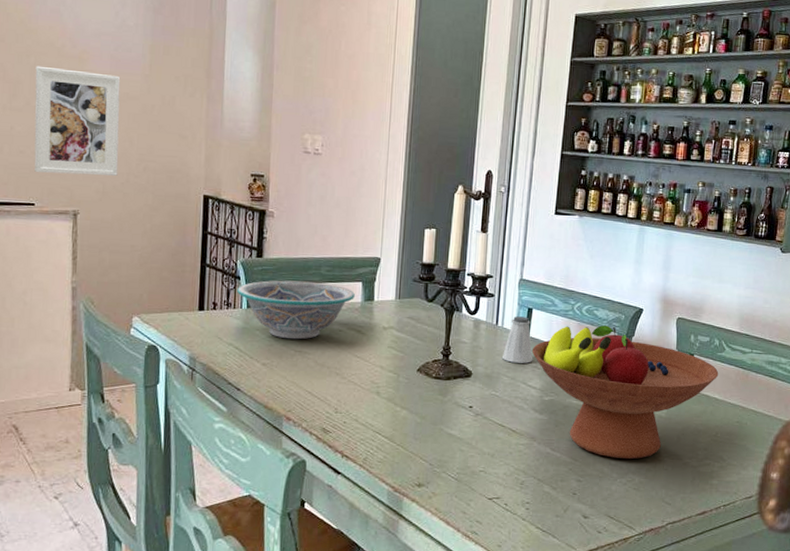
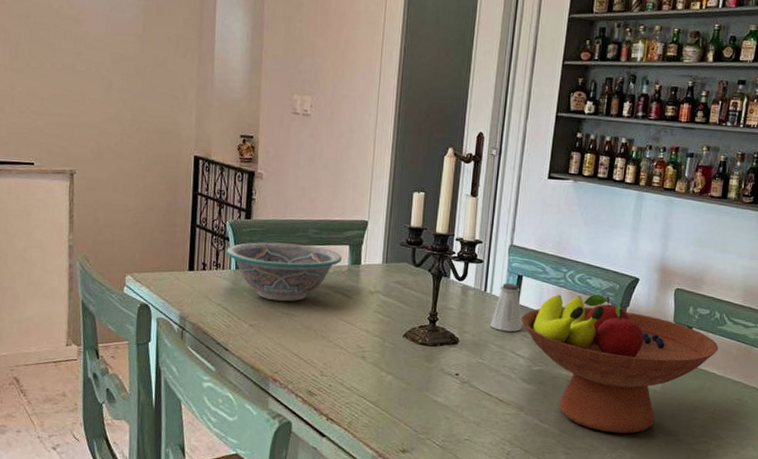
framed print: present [34,65,121,176] -> none [33,27,115,136]

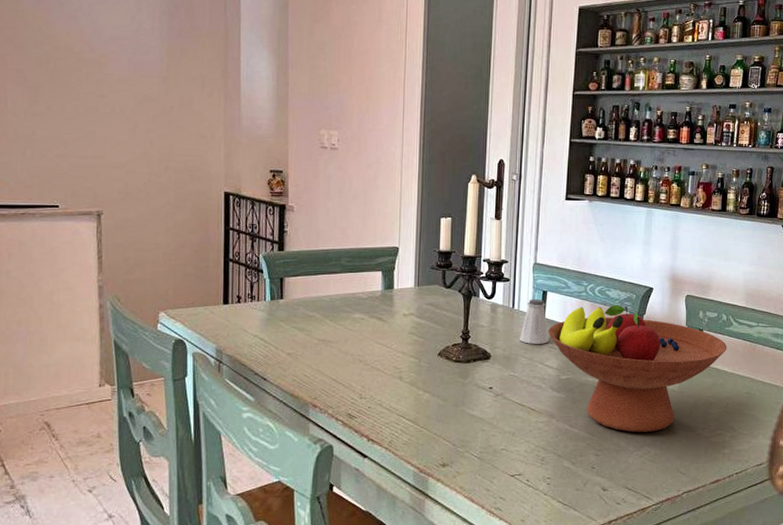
bowl: present [226,242,342,302] -> none [260,272,375,329]

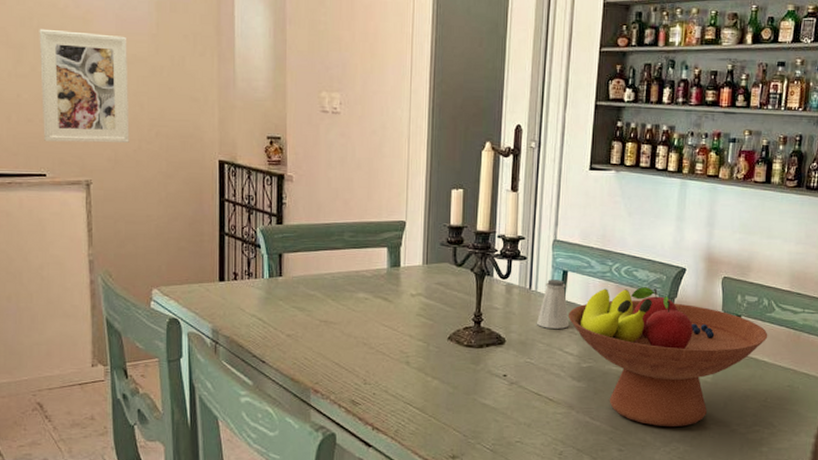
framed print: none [54,71,140,177] -> present [39,28,130,143]

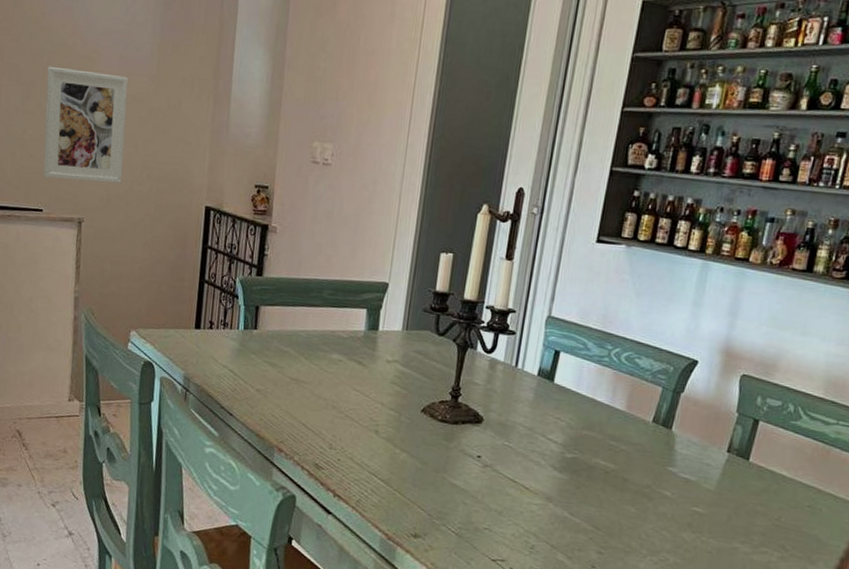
saltshaker: present [537,279,570,329] -> none [520,359,557,414]
fruit bowl: present [569,287,768,426] -> none [556,374,790,537]

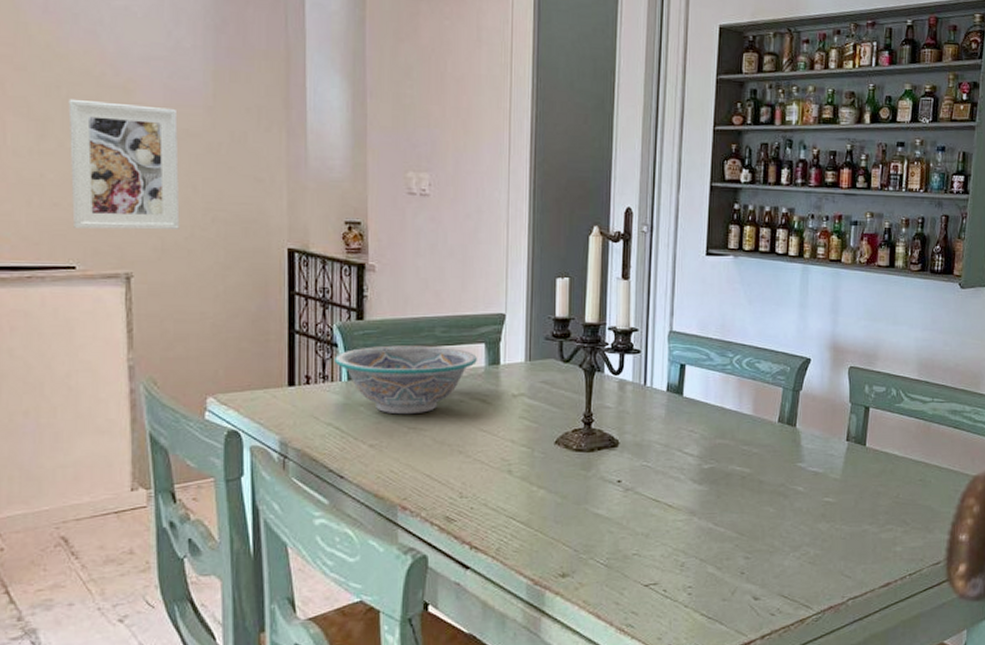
bowl: none [235,301,358,367] -> present [335,345,477,415]

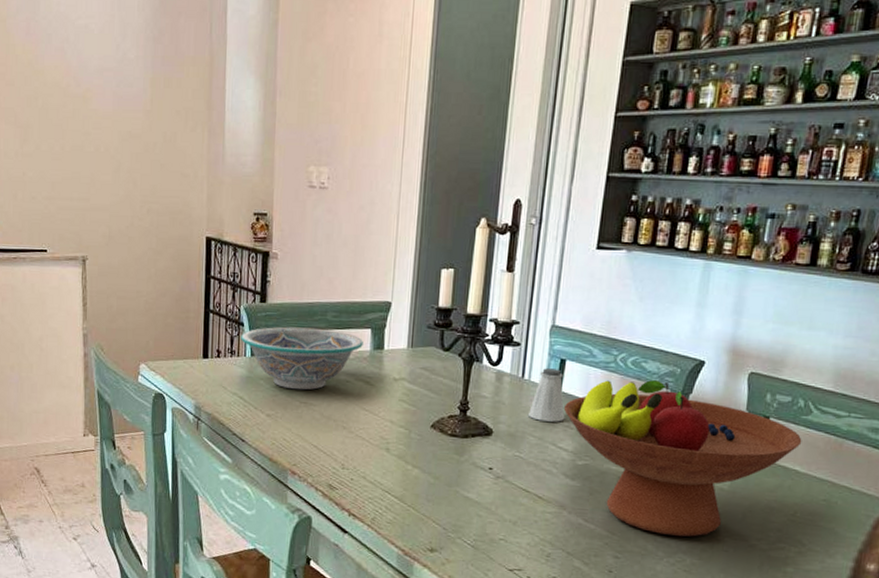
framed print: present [68,98,180,230] -> none [43,108,123,220]
saltshaker: none [653,374,689,428] -> present [529,368,565,422]
fruit bowl: none [687,380,898,530] -> present [564,380,802,537]

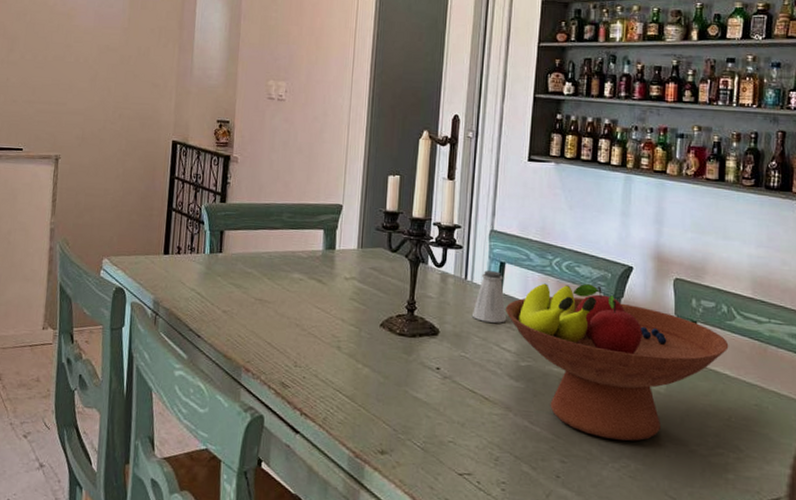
bowl: present [241,326,363,390] -> none [201,225,316,288]

